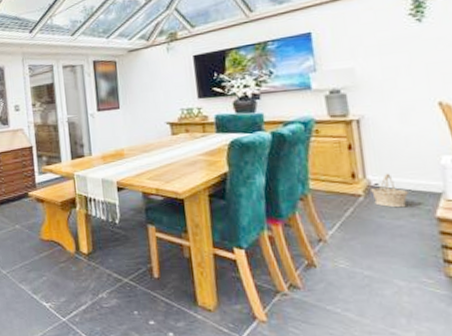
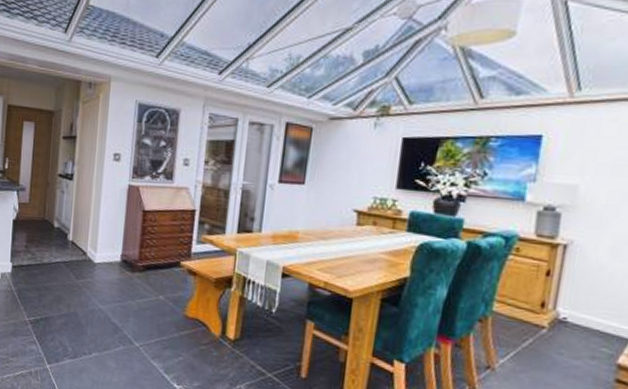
basket: present [371,173,408,208] -> none [557,308,596,348]

